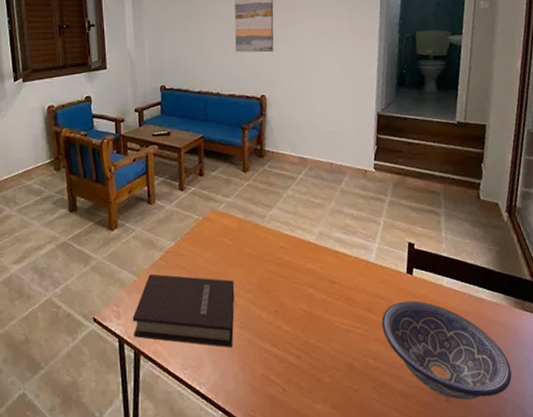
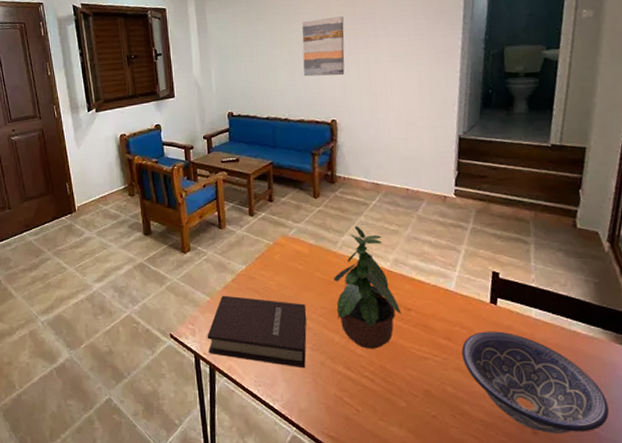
potted plant: none [261,199,326,324] -> present [333,225,402,349]

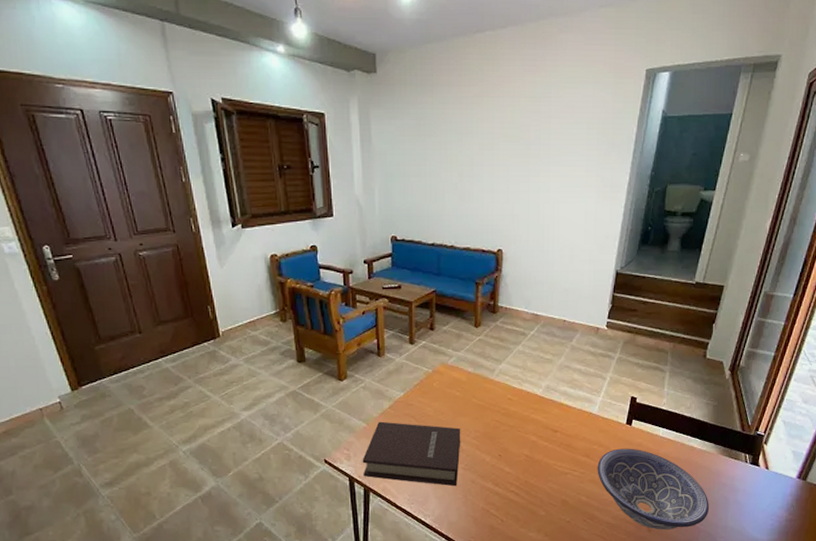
wall art: present [302,16,345,77] -> none [473,140,517,204]
potted plant: present [333,225,402,349] -> none [488,354,549,467]

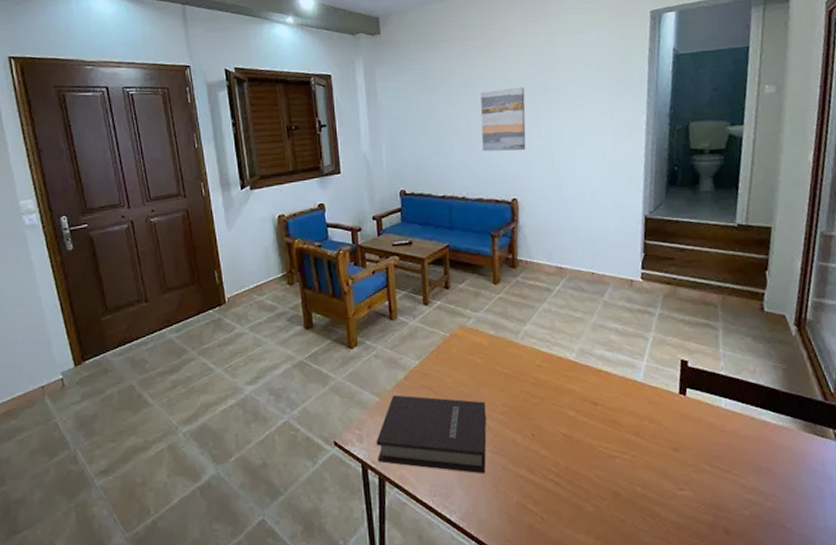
wall art: none [473,140,517,204] -> present [480,87,526,152]
decorative bowl: present [597,448,709,530] -> none [650,424,800,532]

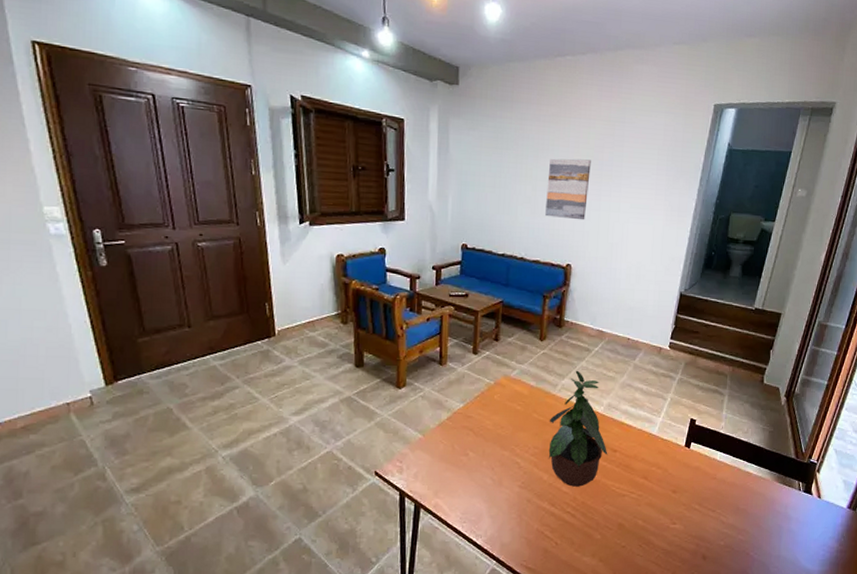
book: present [376,395,487,474] -> none [415,433,520,506]
potted plant: none [515,313,588,449] -> present [548,370,608,487]

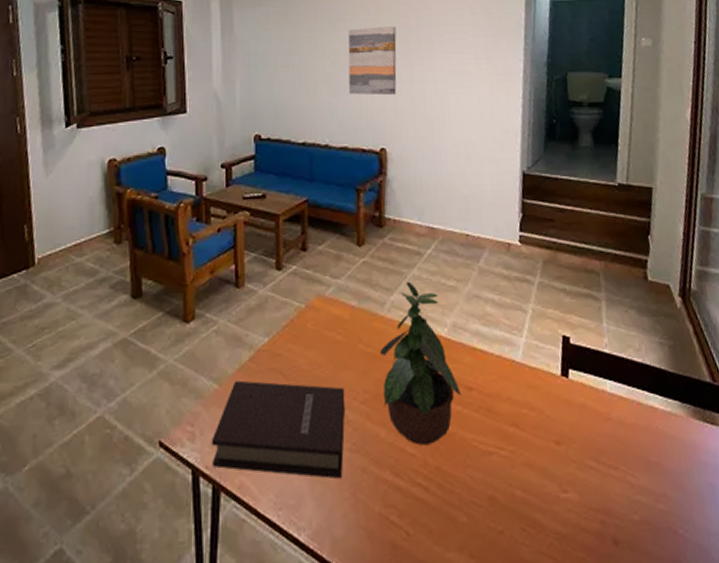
book: none [415,433,520,506] -> present [211,380,346,479]

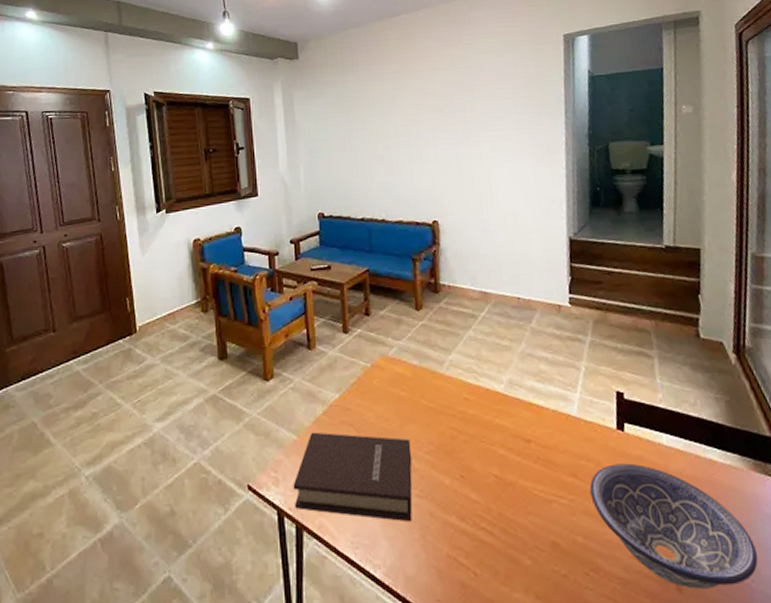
wall art: present [348,27,397,96] -> none [398,109,445,173]
potted plant: present [379,281,462,445] -> none [440,341,521,493]
decorative bowl: none [530,411,693,542] -> present [589,463,758,589]

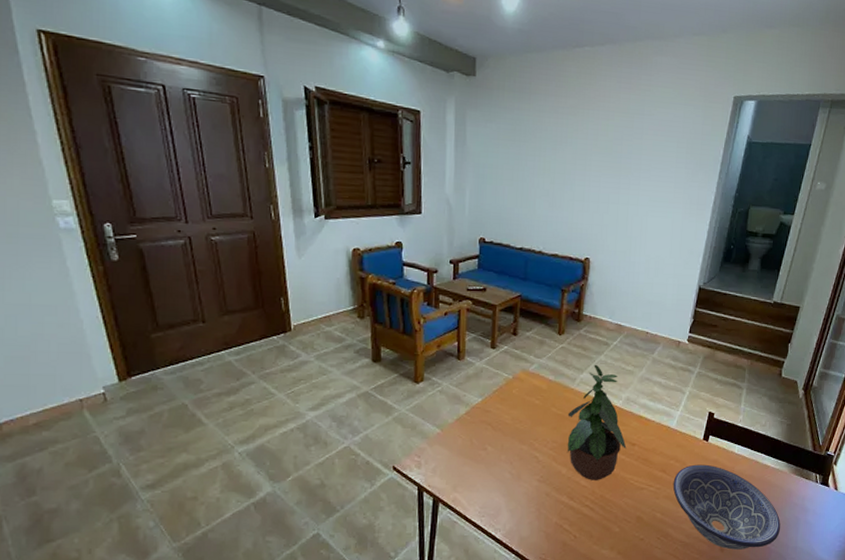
book: present [293,432,413,522] -> none [433,427,538,499]
potted plant: none [440,341,521,493] -> present [566,364,627,480]

